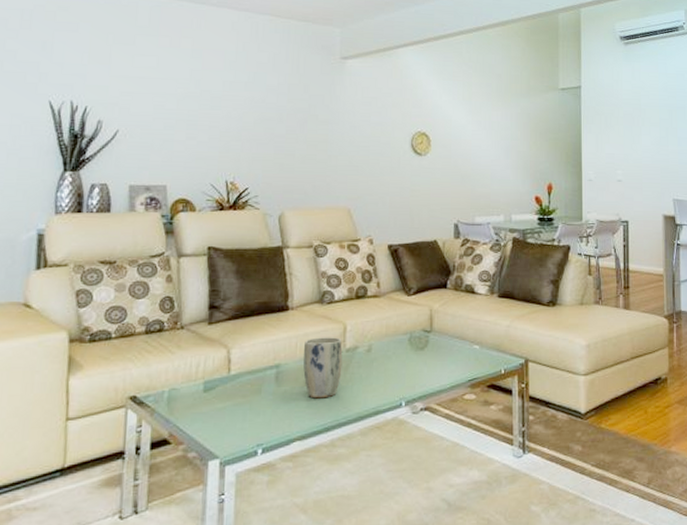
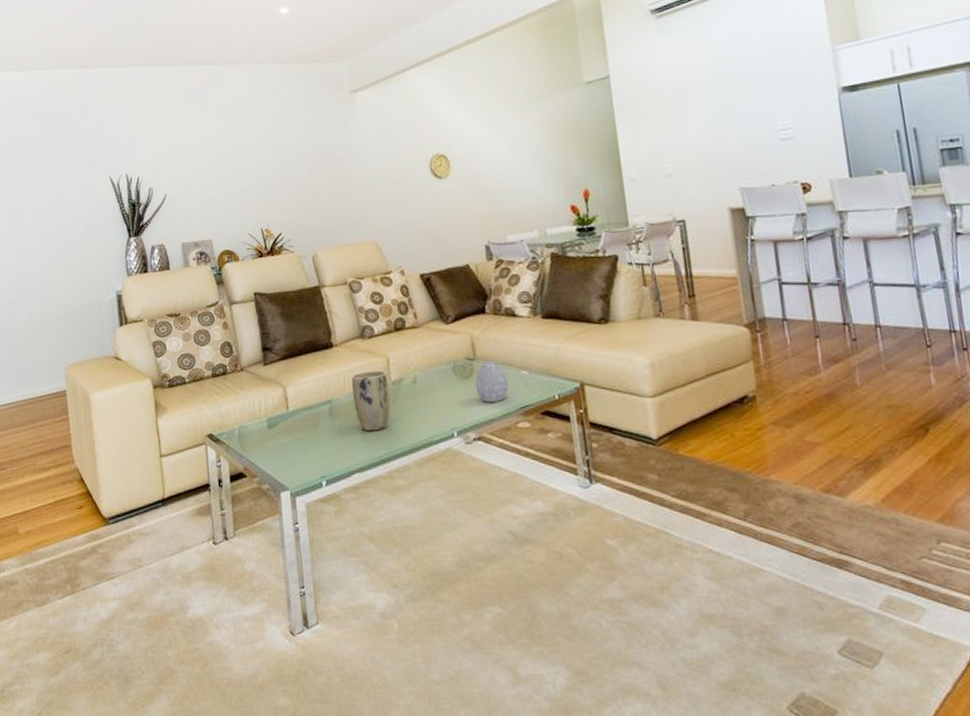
decorative egg: none [428,334,460,374] -> present [475,361,508,402]

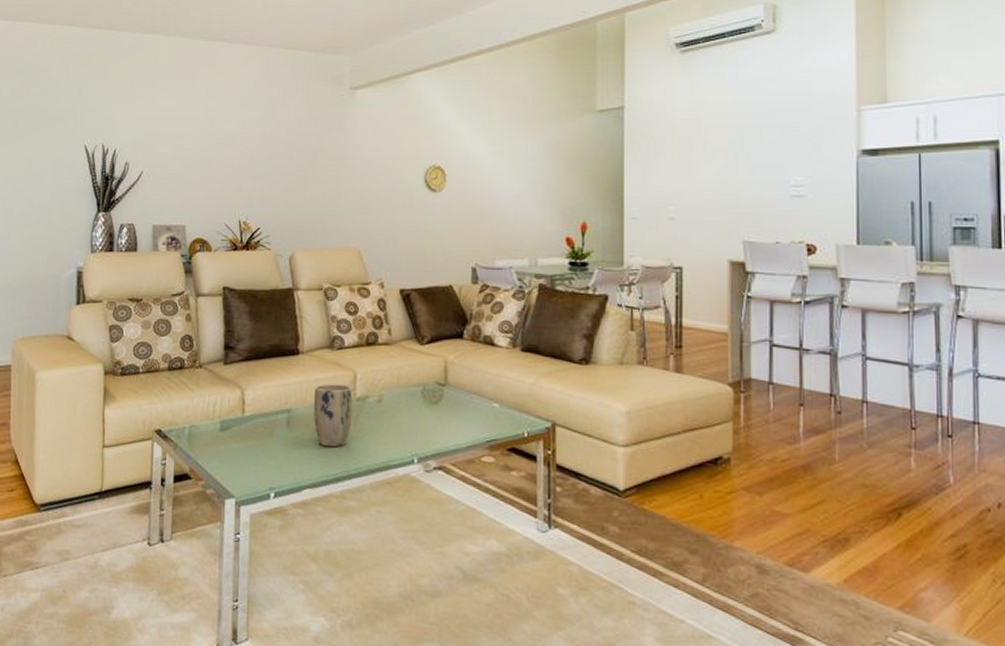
decorative egg: present [475,361,508,402] -> none [442,388,477,432]

